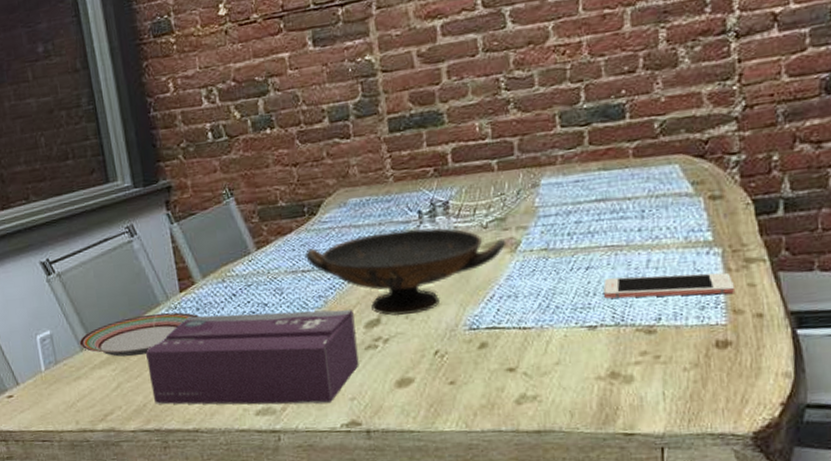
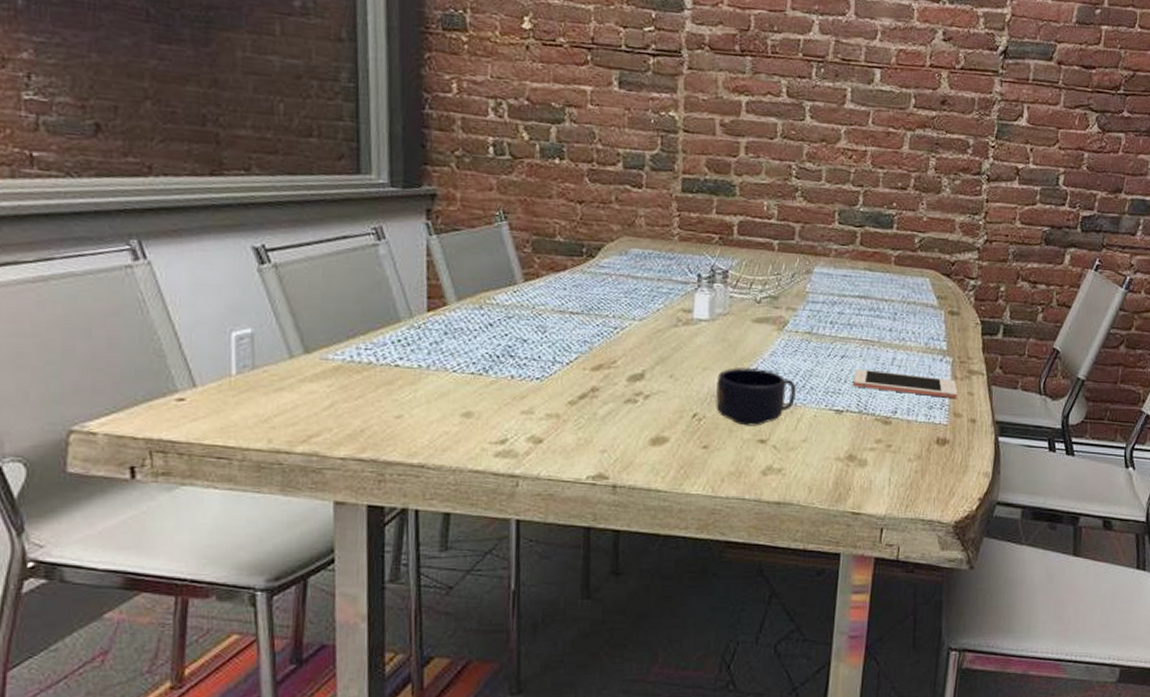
plate: present [79,312,199,357] -> none [288,329,446,373]
tissue box: present [146,310,359,405] -> none [373,339,618,454]
decorative bowl: present [304,227,505,316] -> none [575,288,774,375]
mug: none [453,295,541,356] -> present [716,368,796,426]

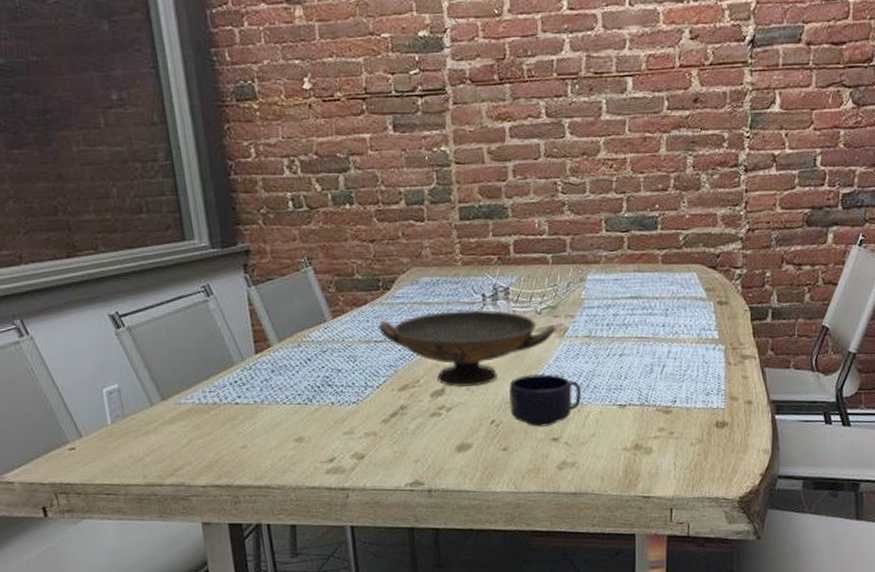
decorative bowl: none [575,288,774,375] -> present [377,309,555,388]
cell phone: present [852,369,957,398] -> none [632,364,732,384]

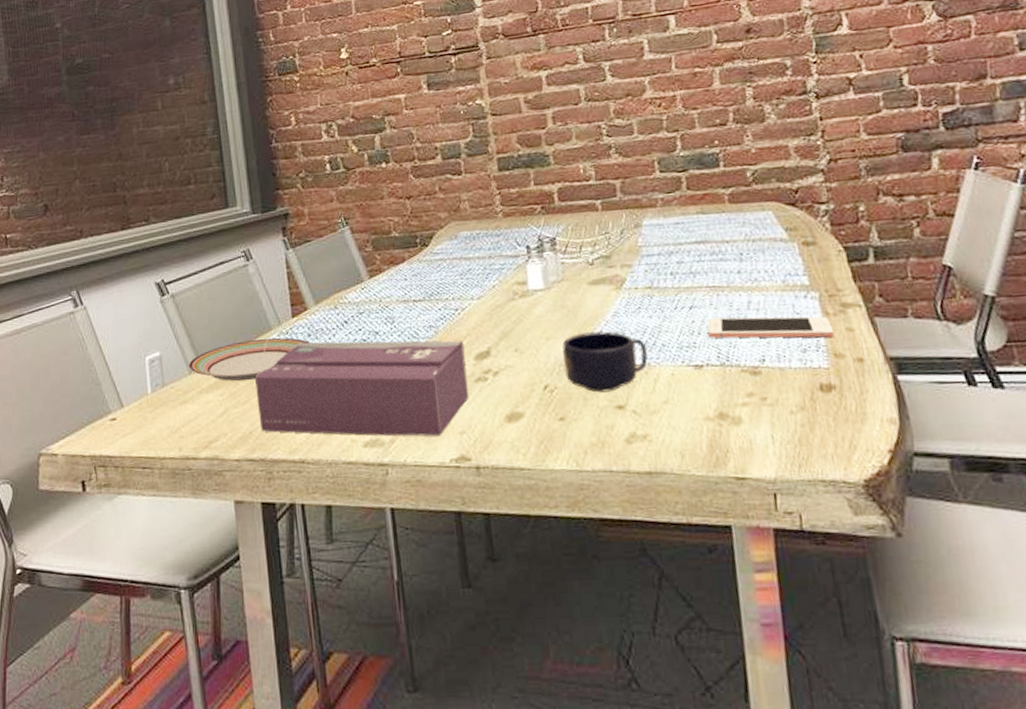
plate: none [149,373,274,413] -> present [188,337,310,381]
tissue box: none [219,377,424,465] -> present [255,340,469,437]
decorative bowl: present [377,309,555,388] -> none [416,262,611,349]
cell phone: none [632,364,732,384] -> present [707,316,834,339]

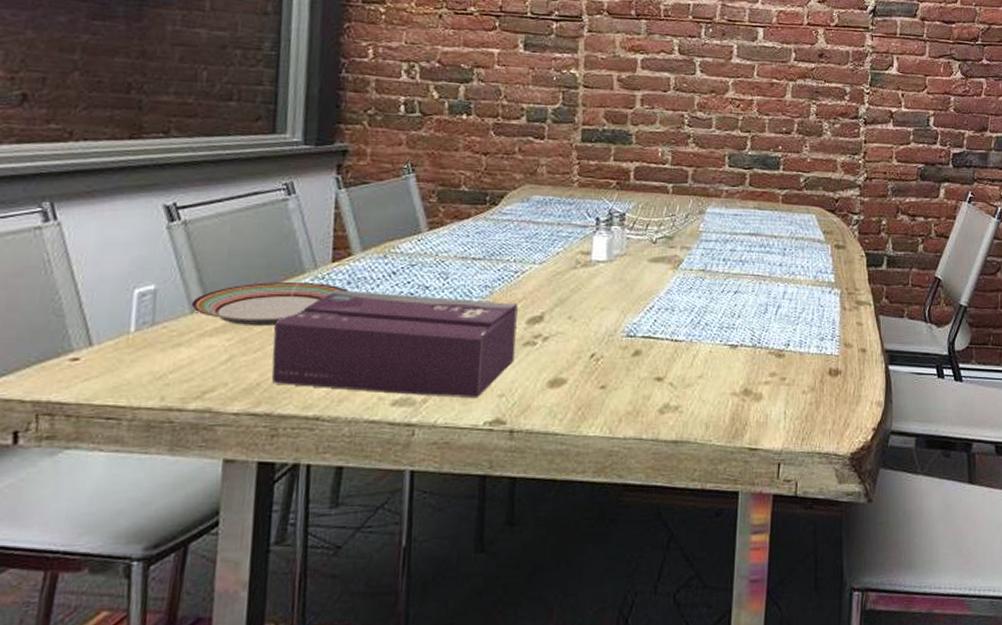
mug: present [562,331,648,393] -> none [613,307,691,364]
cell phone: present [707,316,834,339] -> none [746,304,847,329]

